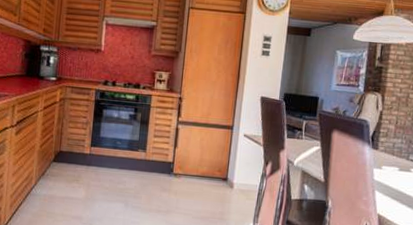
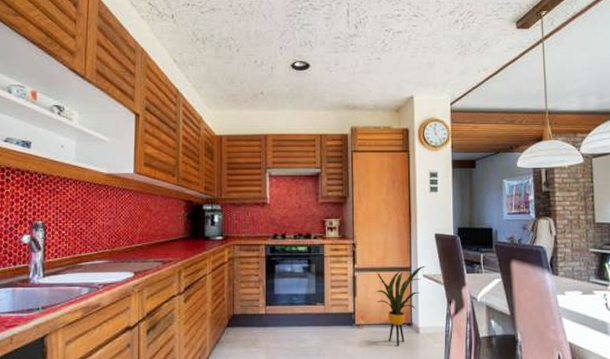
house plant: none [195,125,247,199] -> present [374,265,425,347]

